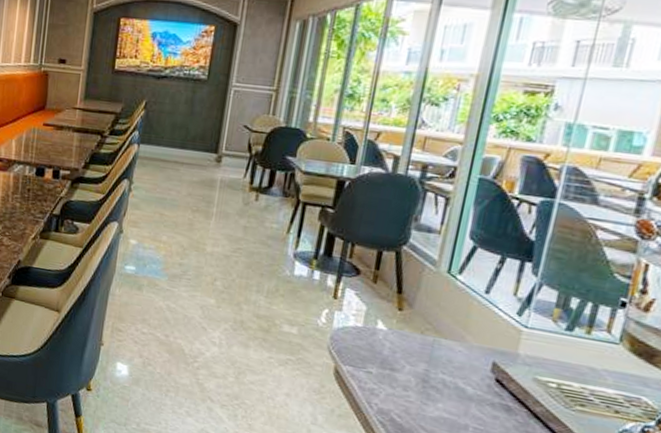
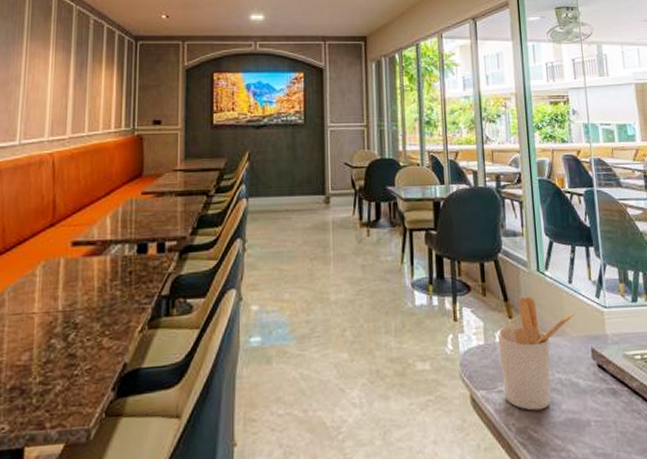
utensil holder: none [373,294,482,401] -> present [498,297,574,411]

